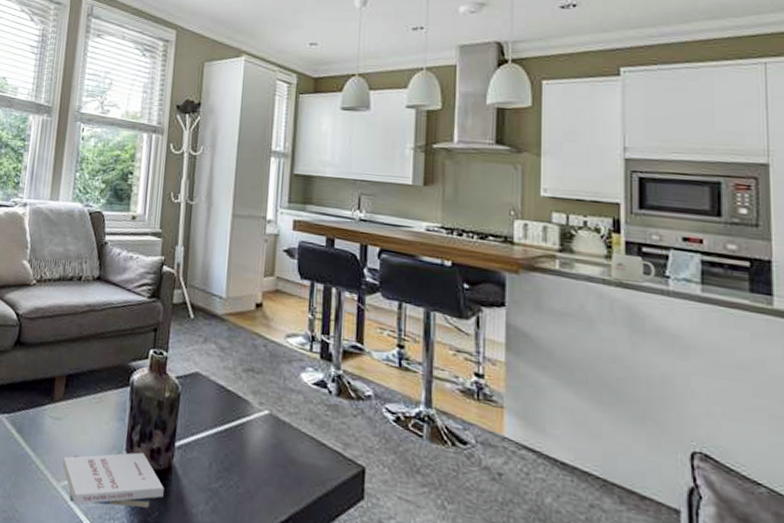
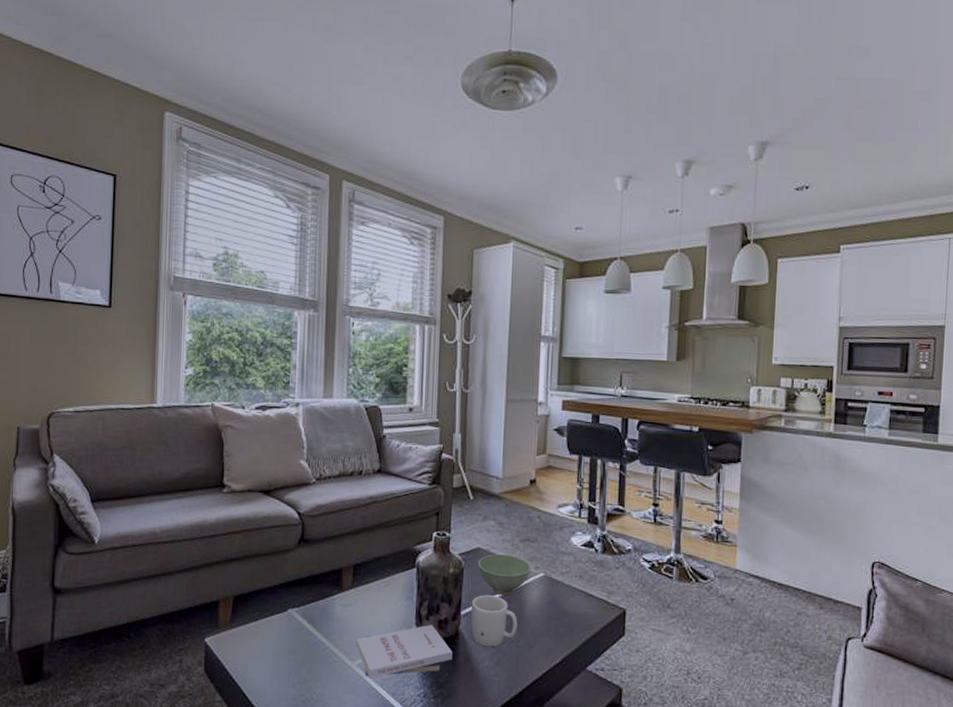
mug: none [185,426,238,490] -> present [471,595,518,647]
bowl: none [195,381,255,432] -> present [478,554,532,596]
mug: present [610,252,656,284] -> none [823,408,857,434]

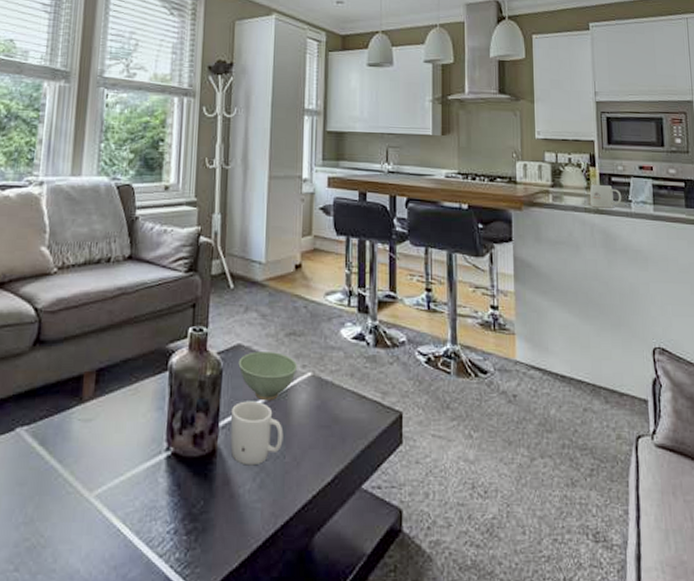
books: present [356,624,453,679] -> none [95,440,209,513]
mug: none [823,408,857,434] -> present [589,184,622,210]

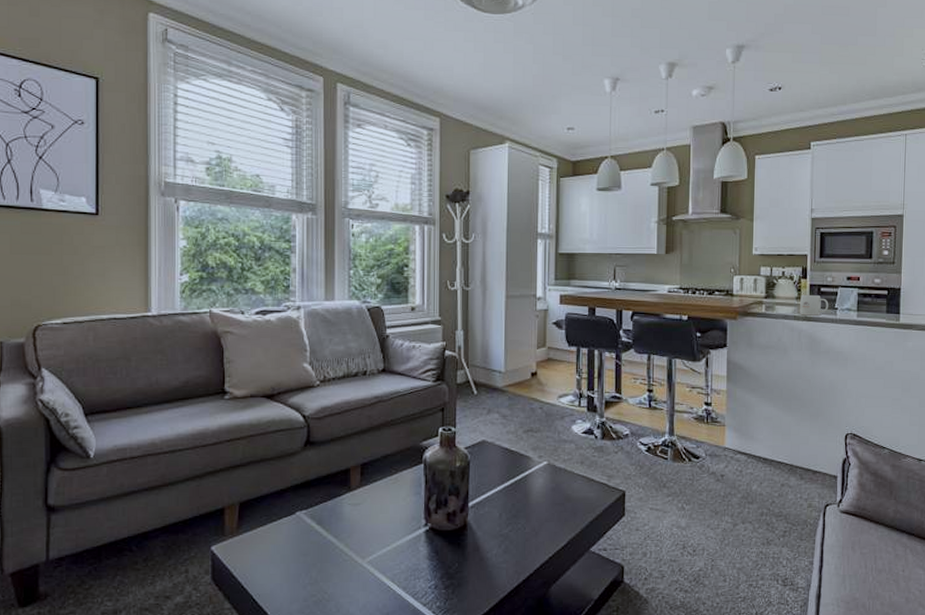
mug: present [230,401,284,466] -> none [478,486,524,536]
bowl: present [238,352,298,401] -> none [483,446,535,486]

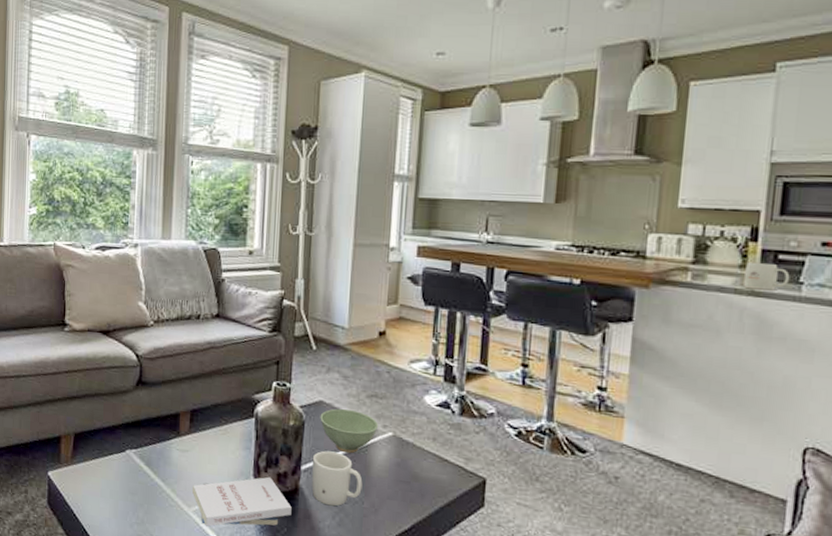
books: none [366,517,462,574] -> present [192,477,292,527]
mug: none [478,486,524,536] -> present [311,450,363,507]
bowl: none [483,446,535,486] -> present [320,408,379,454]

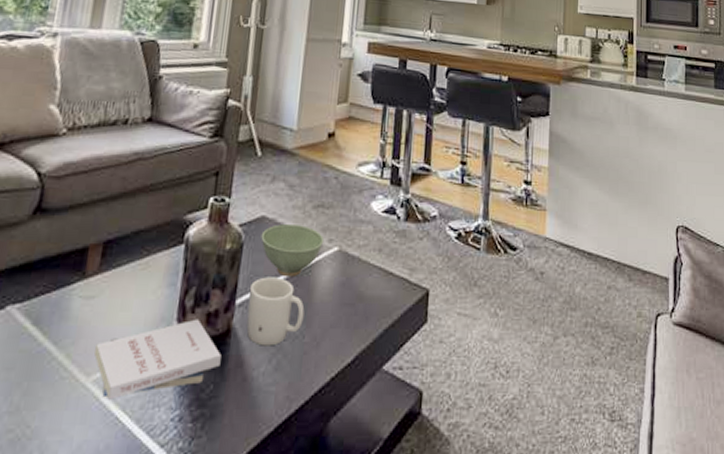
mug: present [743,261,790,292] -> none [626,61,656,87]

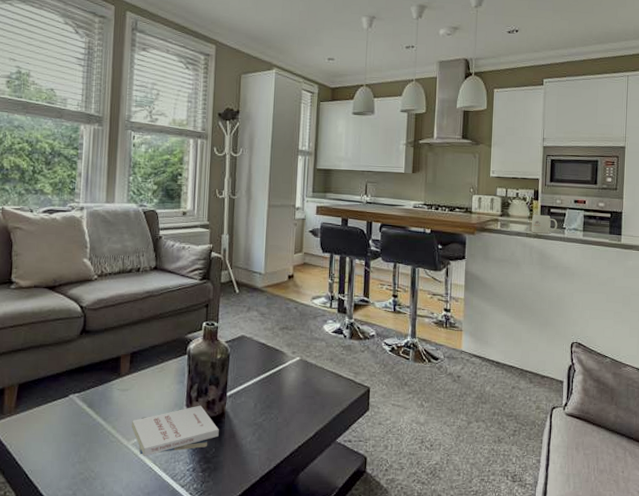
mug: present [246,277,305,346] -> none [235,377,277,424]
bowl: present [261,224,325,278] -> none [242,341,289,378]
mug: none [626,61,656,87] -> present [531,214,558,235]

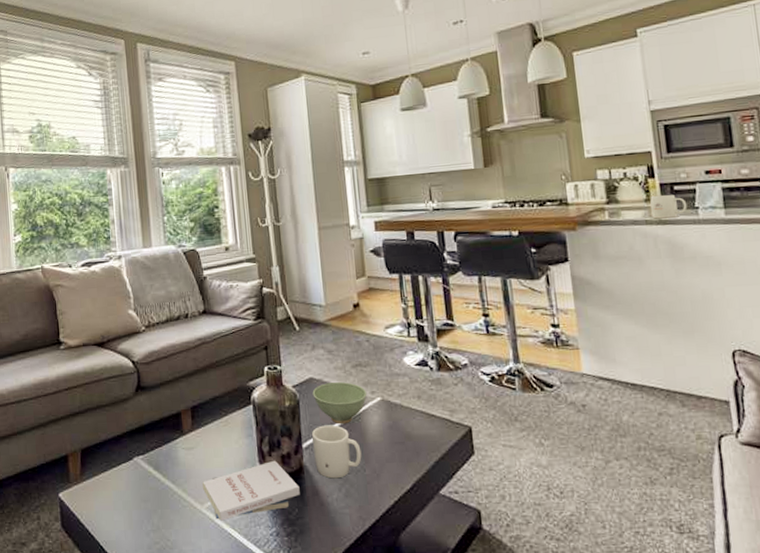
mug: none [235,377,277,424] -> present [311,425,362,479]
bowl: none [242,341,289,378] -> present [312,382,368,425]

